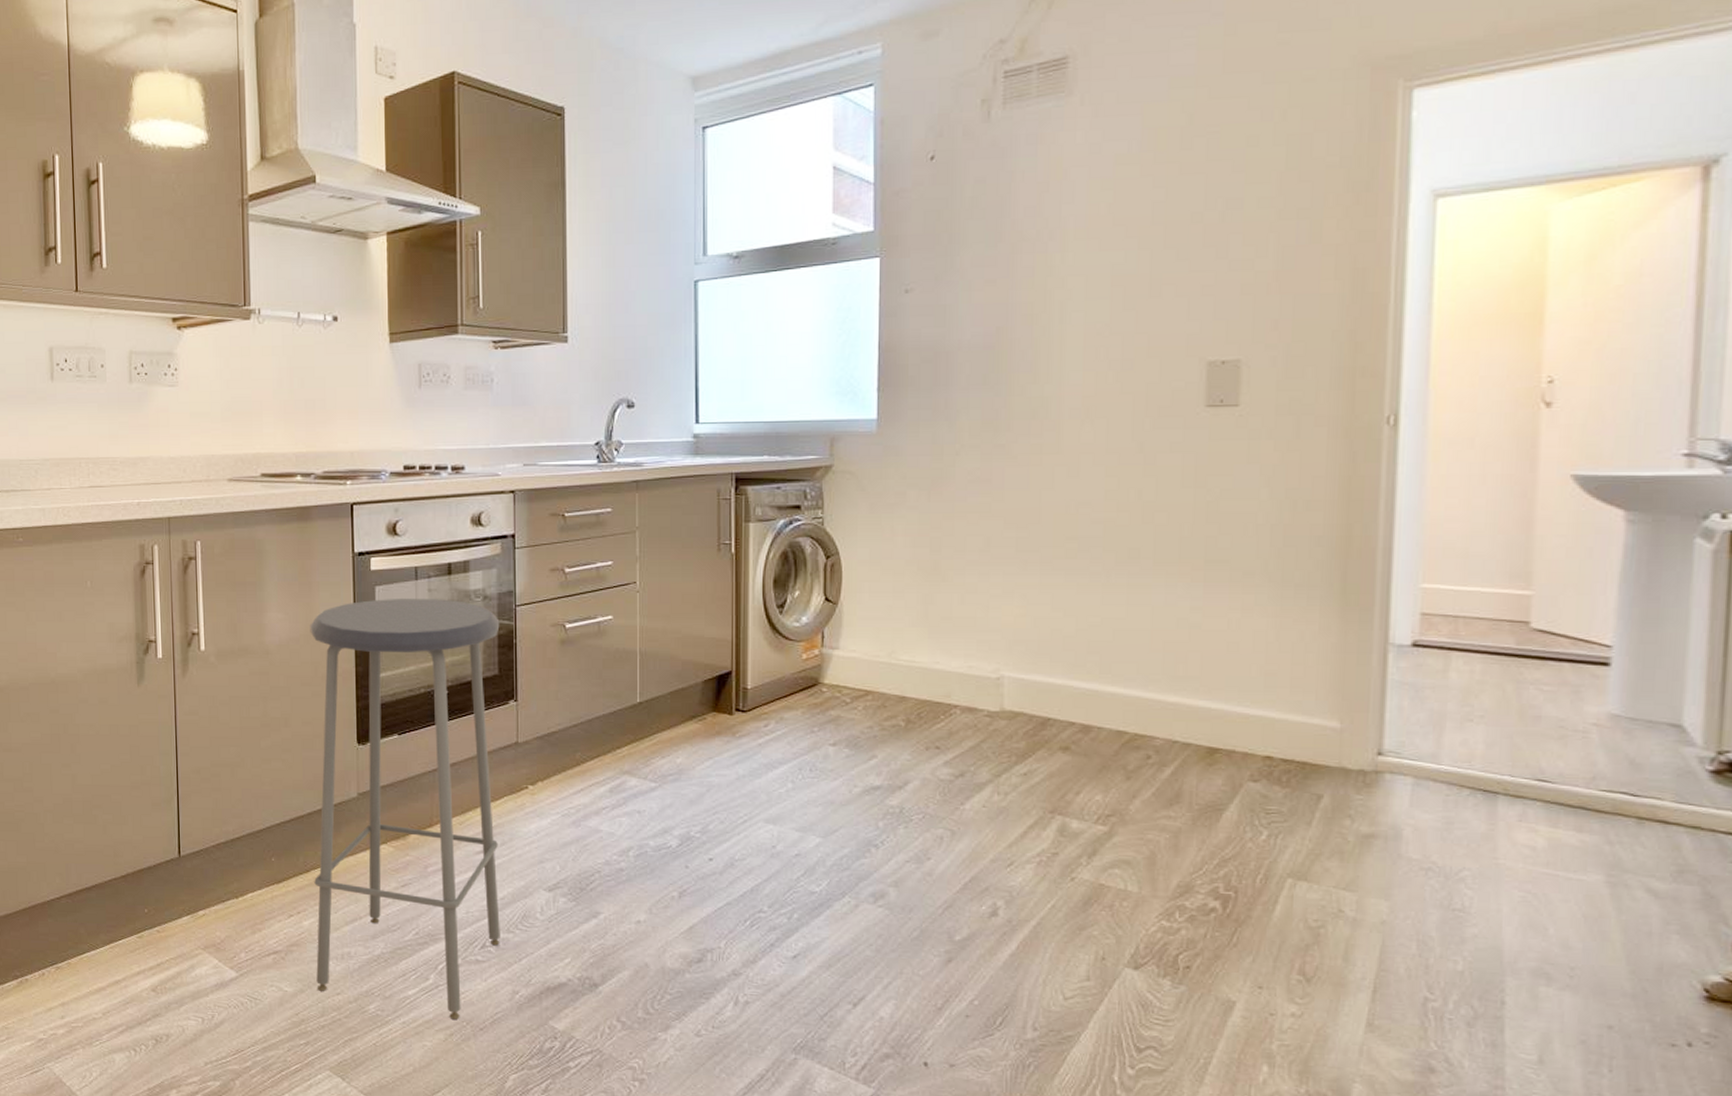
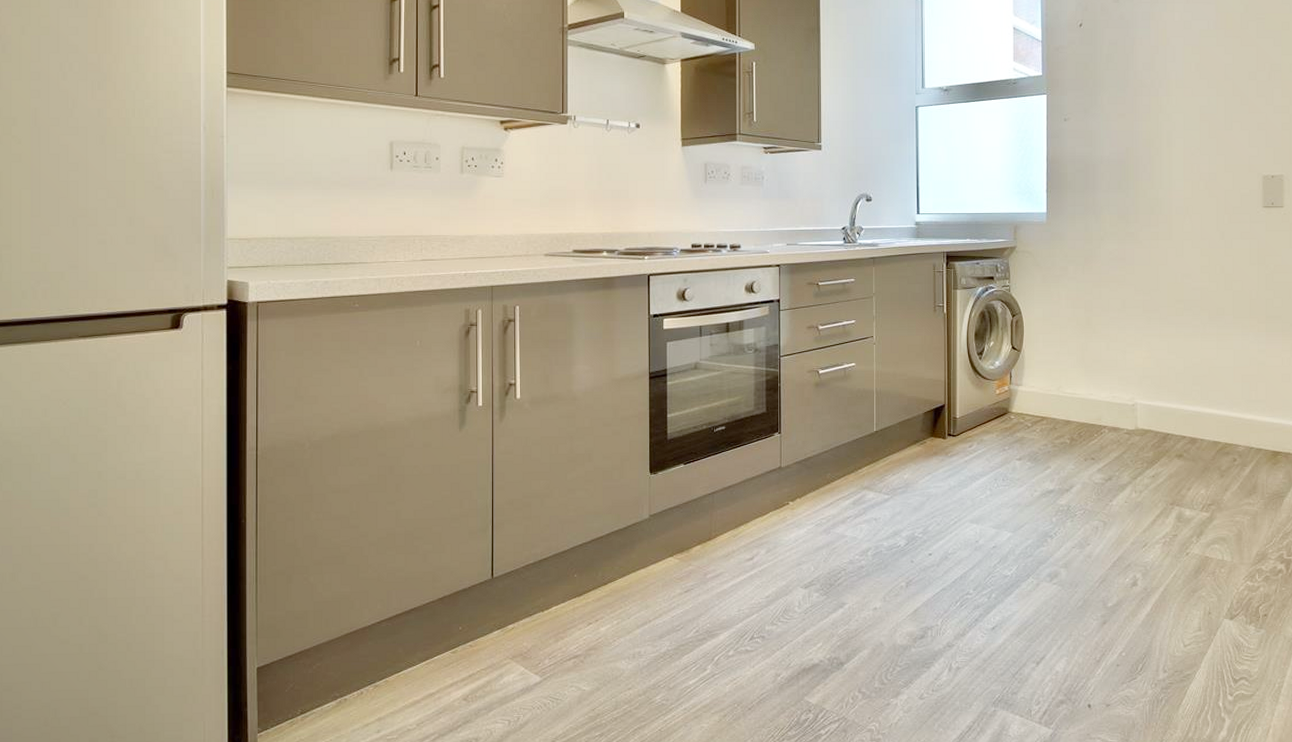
bar stool: present [310,598,500,1019] -> none [611,351,767,702]

